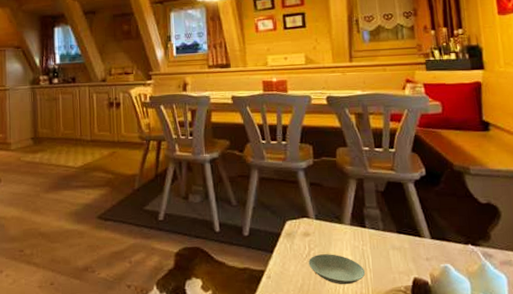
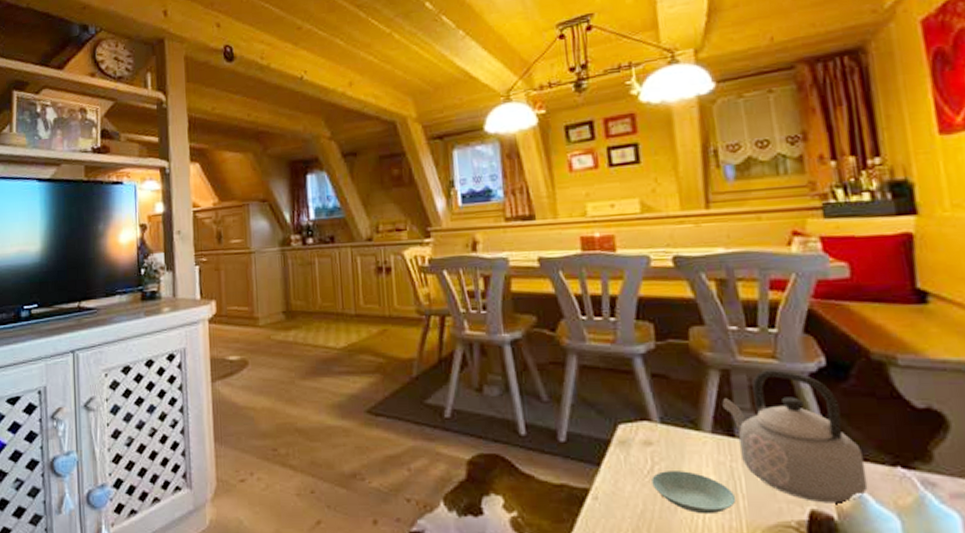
teapot: none [357,178,450,273] -> present [722,369,868,503]

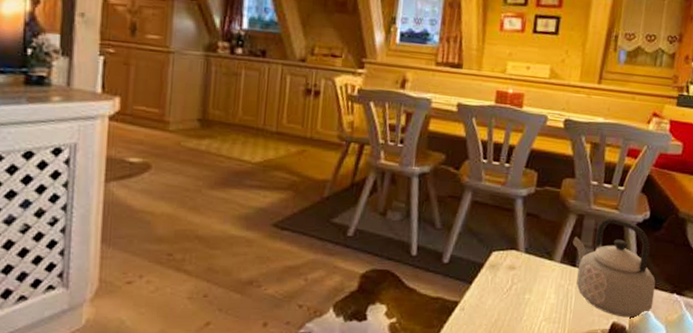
saucer: present [651,471,736,515] -> none [508,290,566,324]

